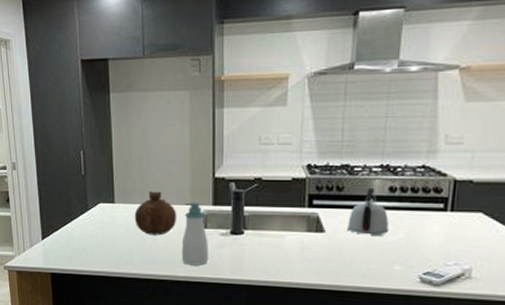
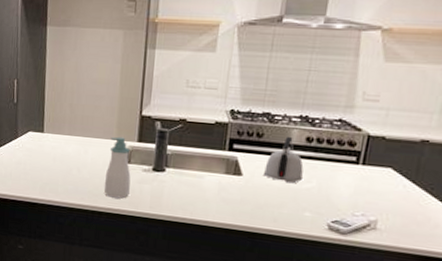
teapot: present [134,191,177,236] -> none [61,123,103,167]

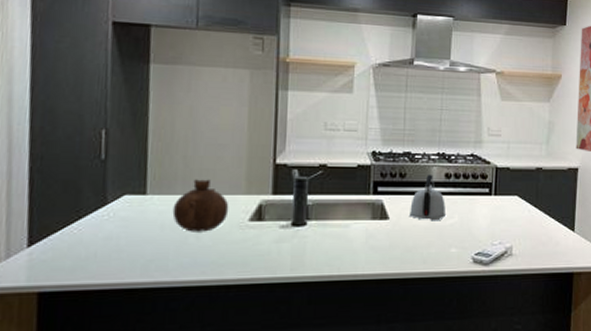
teapot: none [61,123,103,167] -> present [172,179,229,232]
soap bottle: present [103,136,131,199] -> none [231,191,266,265]

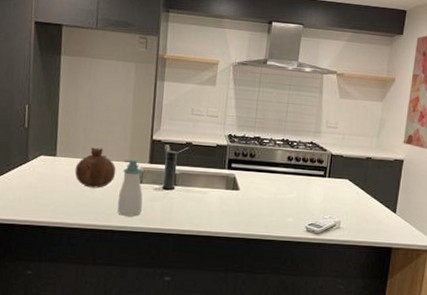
soap bottle: none [231,191,266,265] -> present [117,159,143,217]
kettle: present [410,174,445,221] -> none [256,156,286,195]

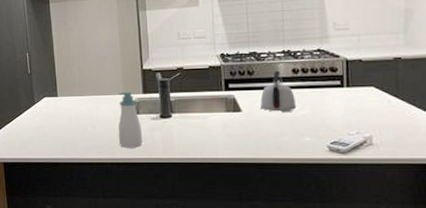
teapot: present [75,147,116,188] -> none [75,84,113,123]
kettle: none [256,156,286,195] -> present [260,70,296,113]

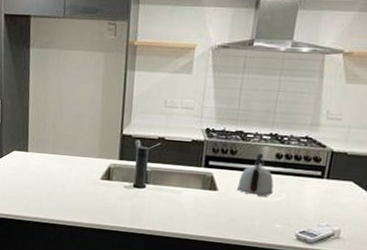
soap bottle: present [118,91,142,148] -> none [87,155,113,214]

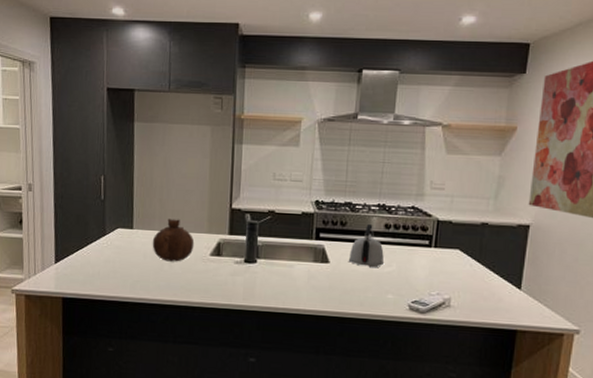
teapot: none [45,143,86,185] -> present [152,218,195,262]

